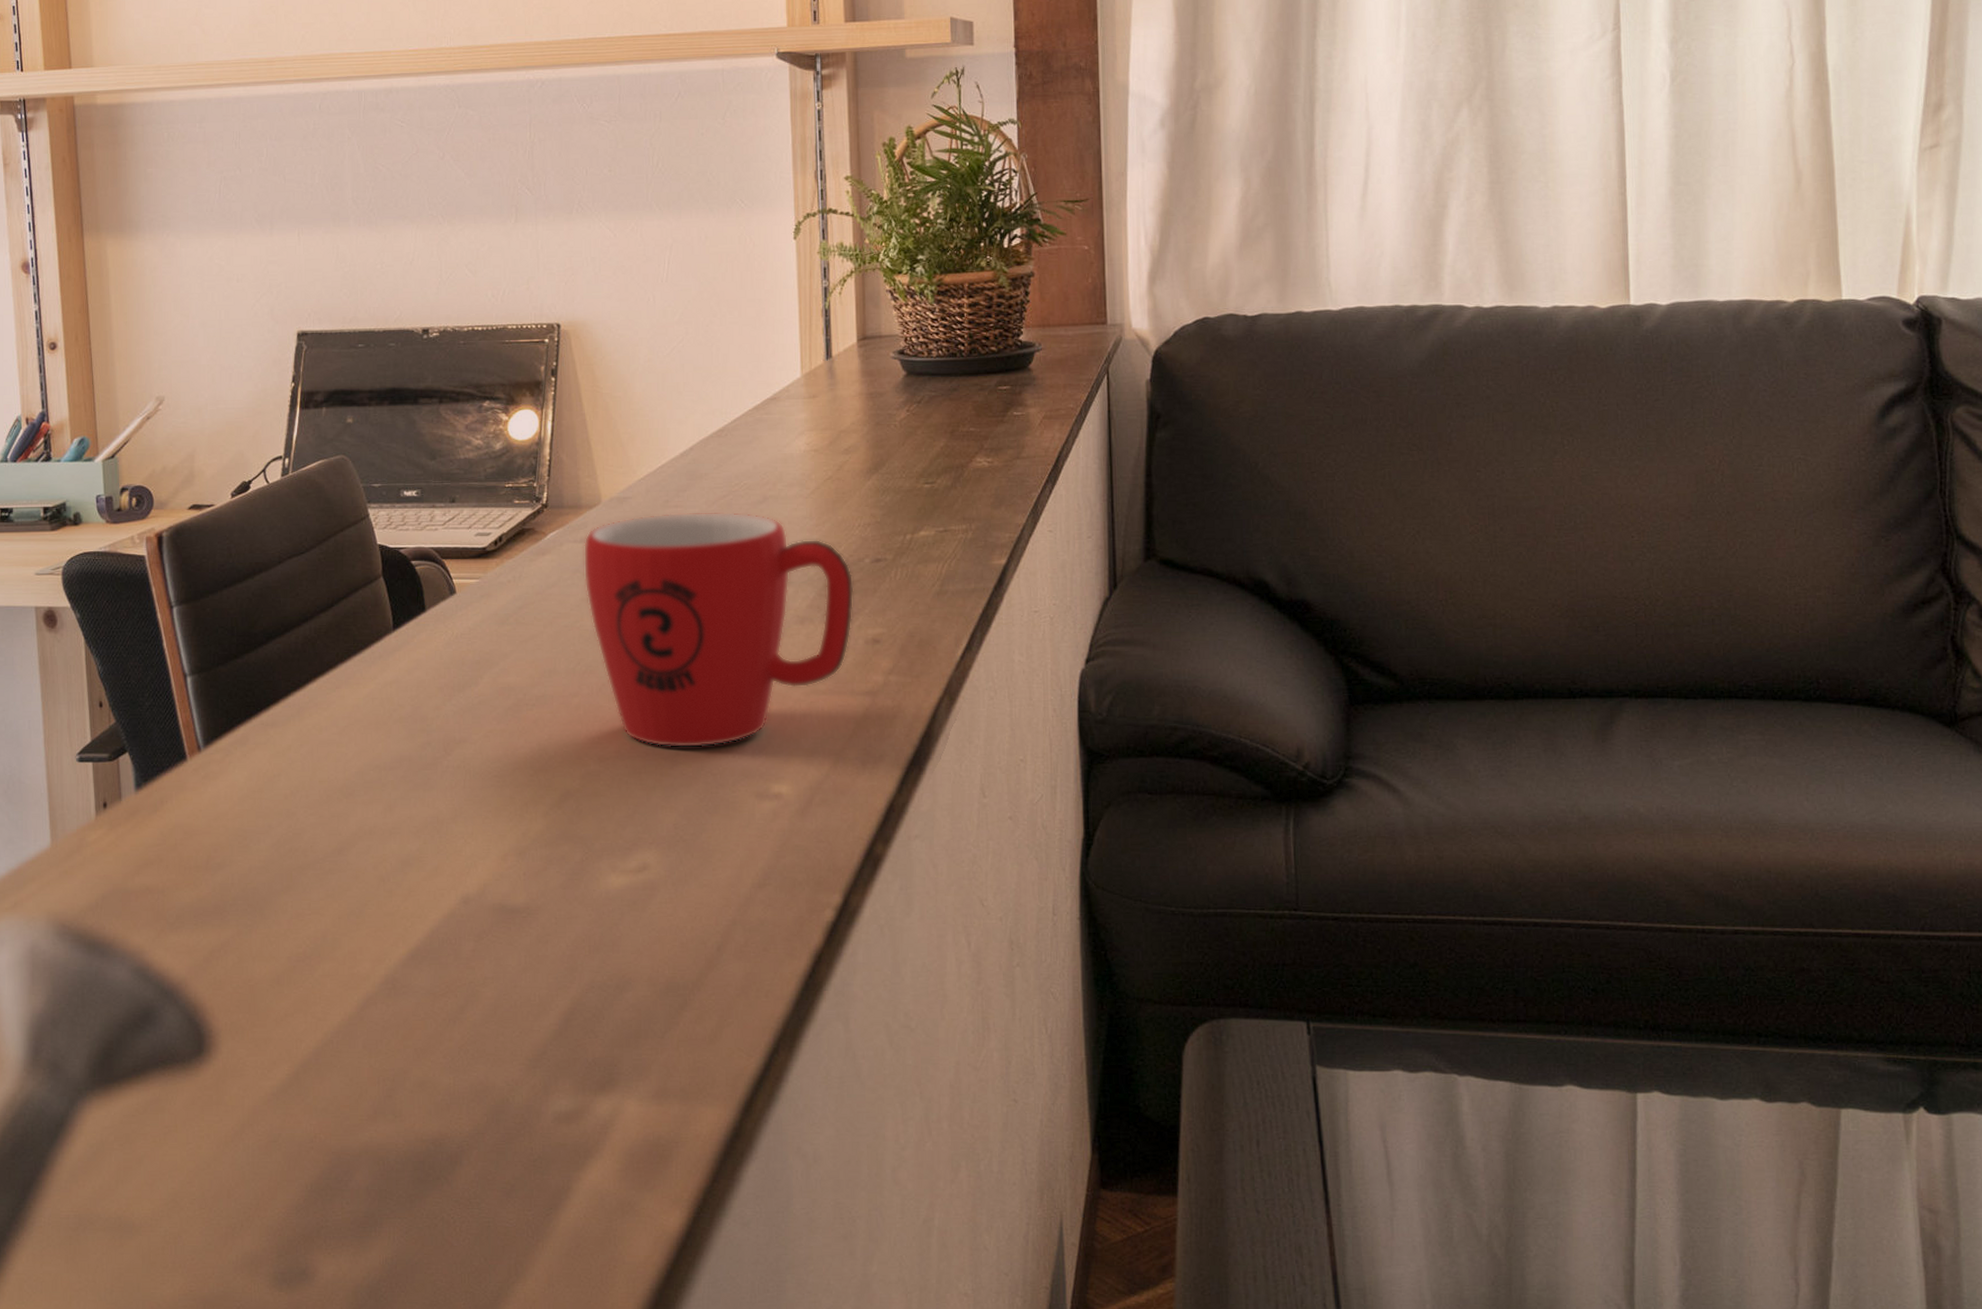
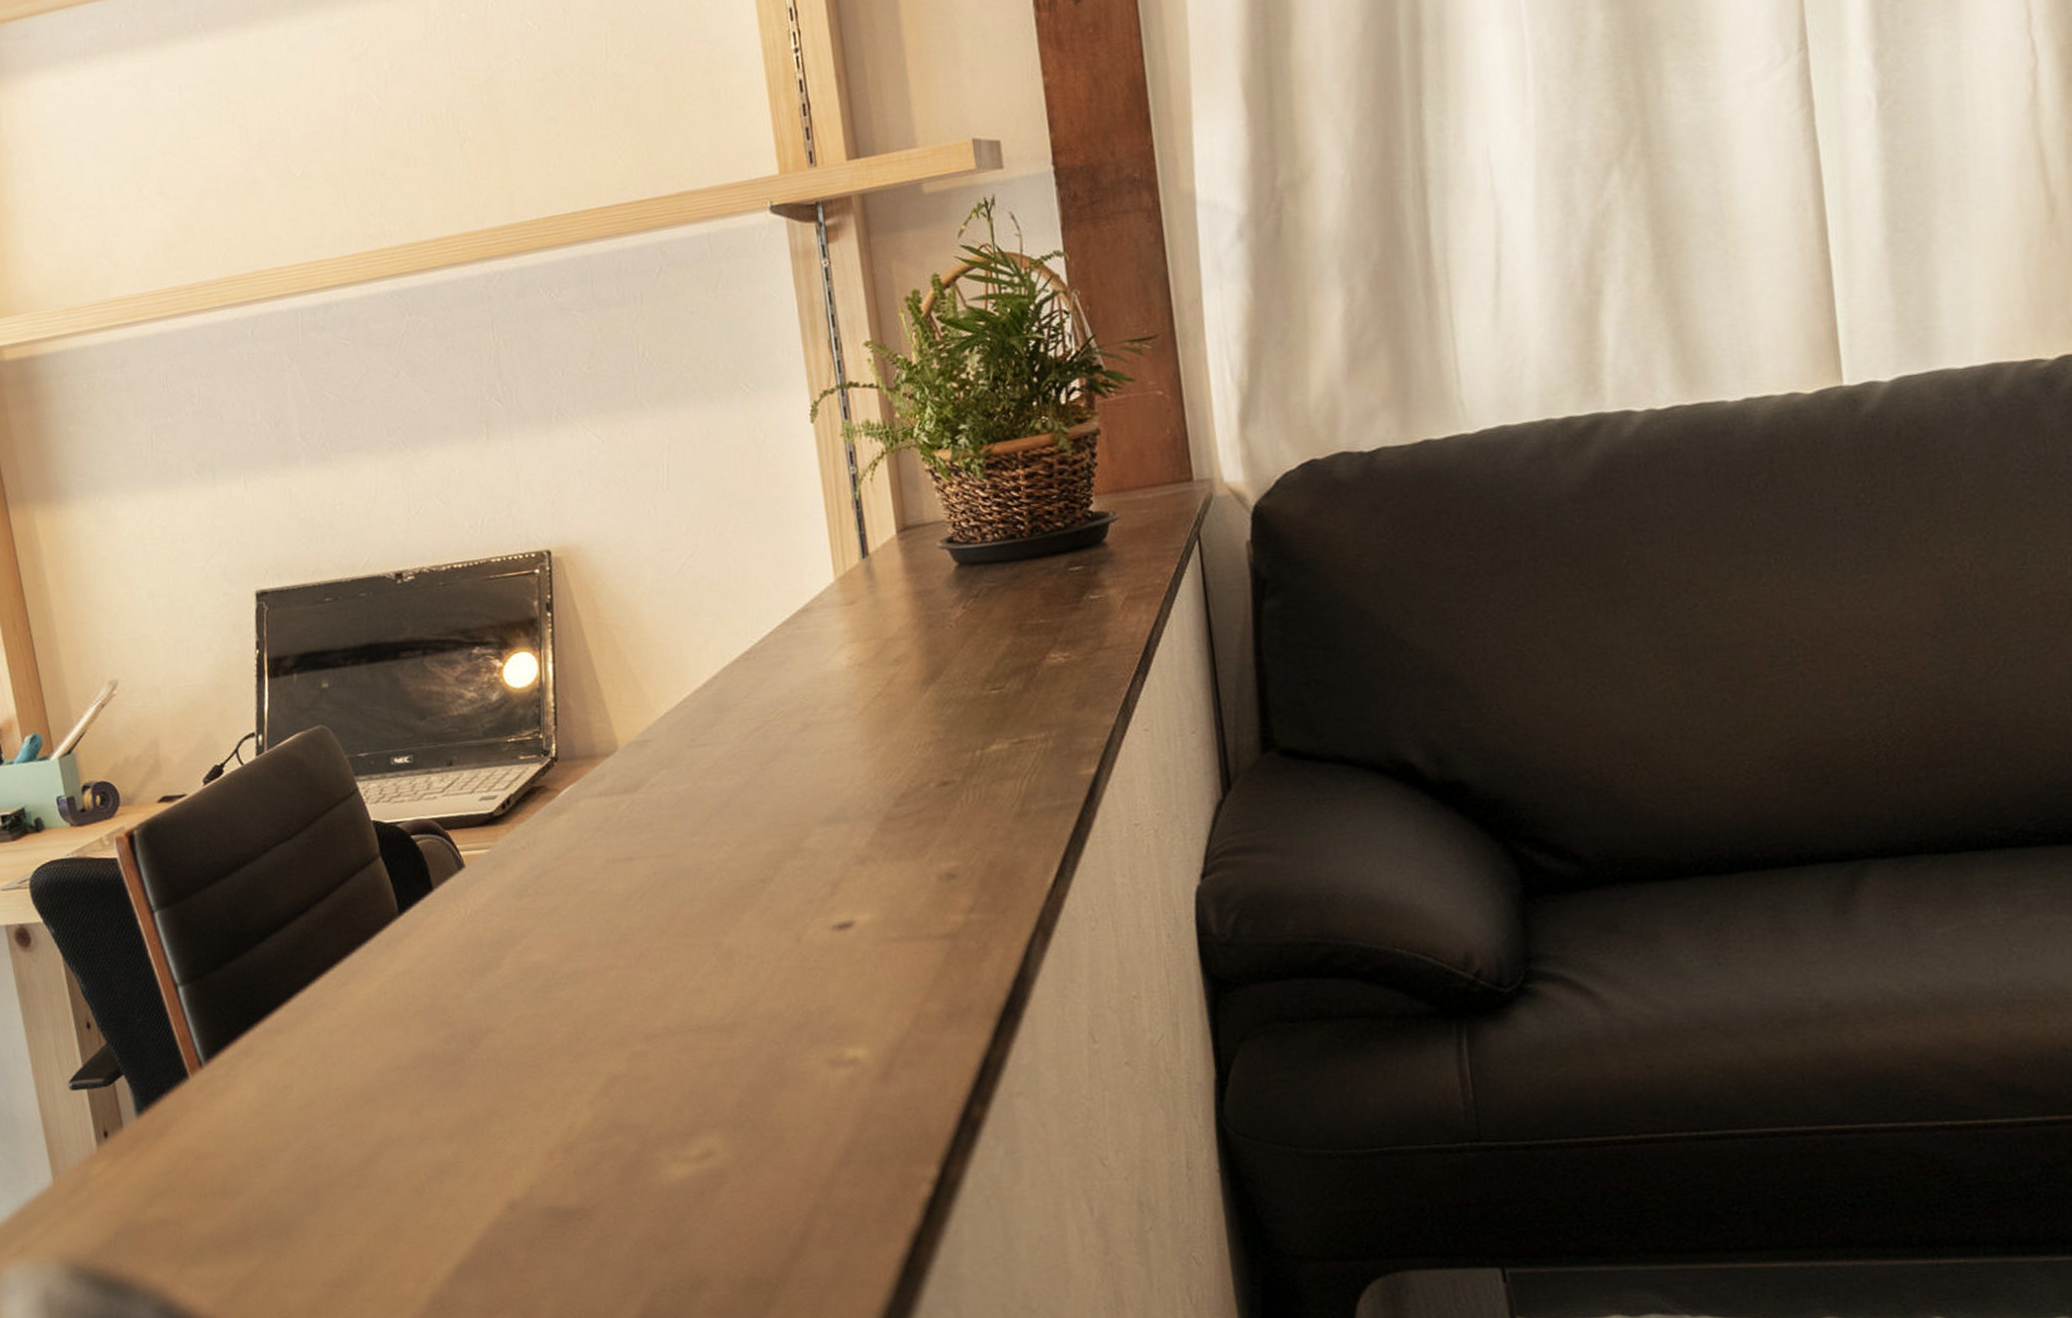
mug: present [583,511,854,748] -> none [602,744,922,1018]

